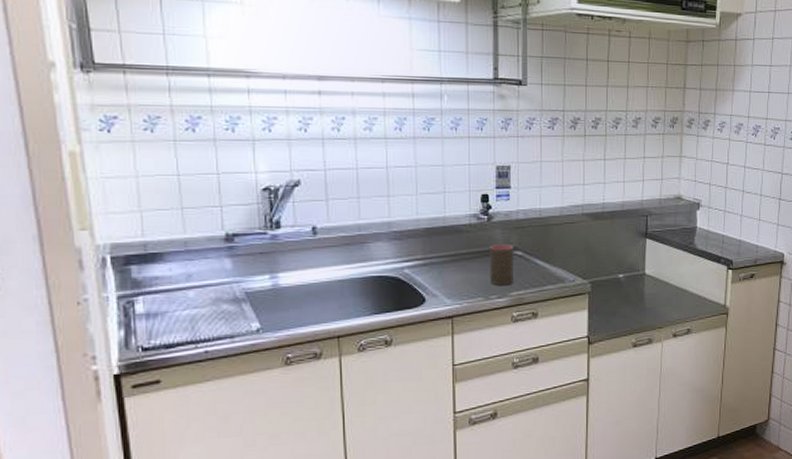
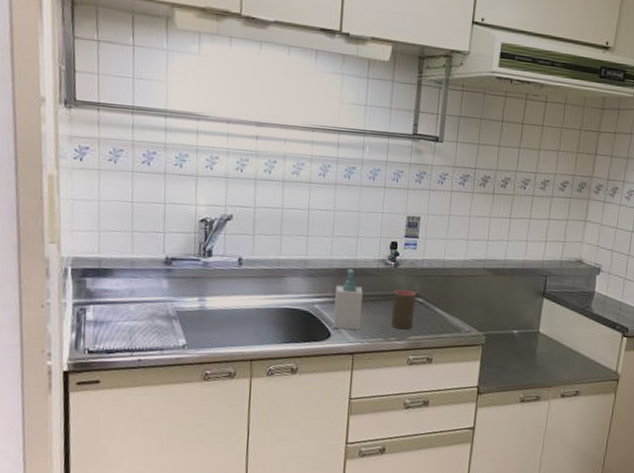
soap bottle: none [426,227,457,292] -> present [333,269,363,330]

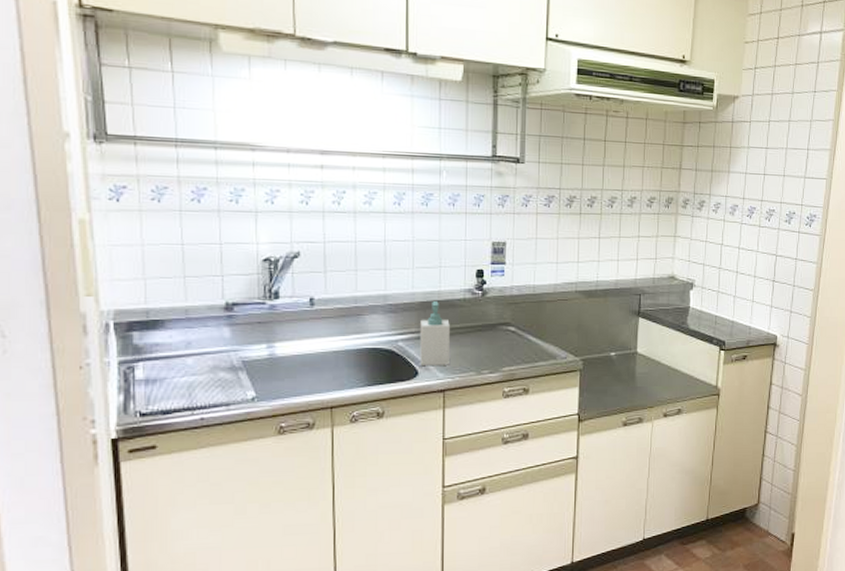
cup: present [391,290,417,330] -> none [482,320,508,361]

